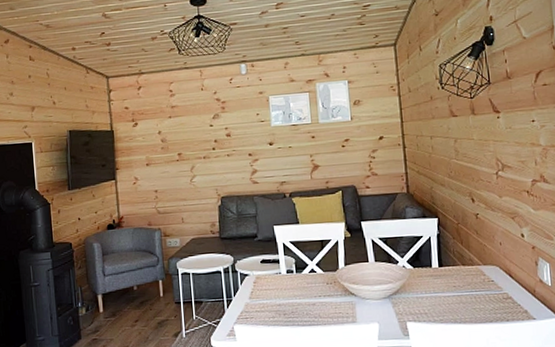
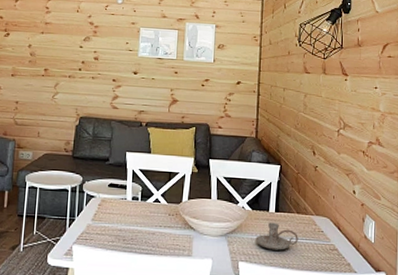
candle holder: none [421,278,468,307] -> present [256,222,298,251]

